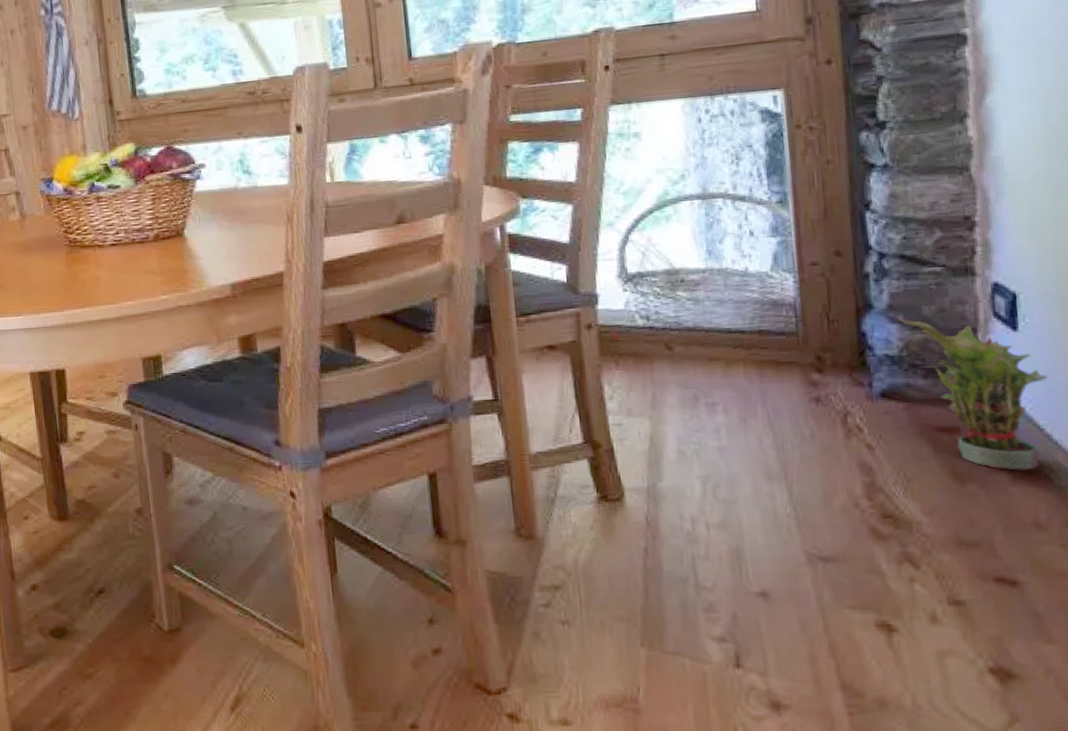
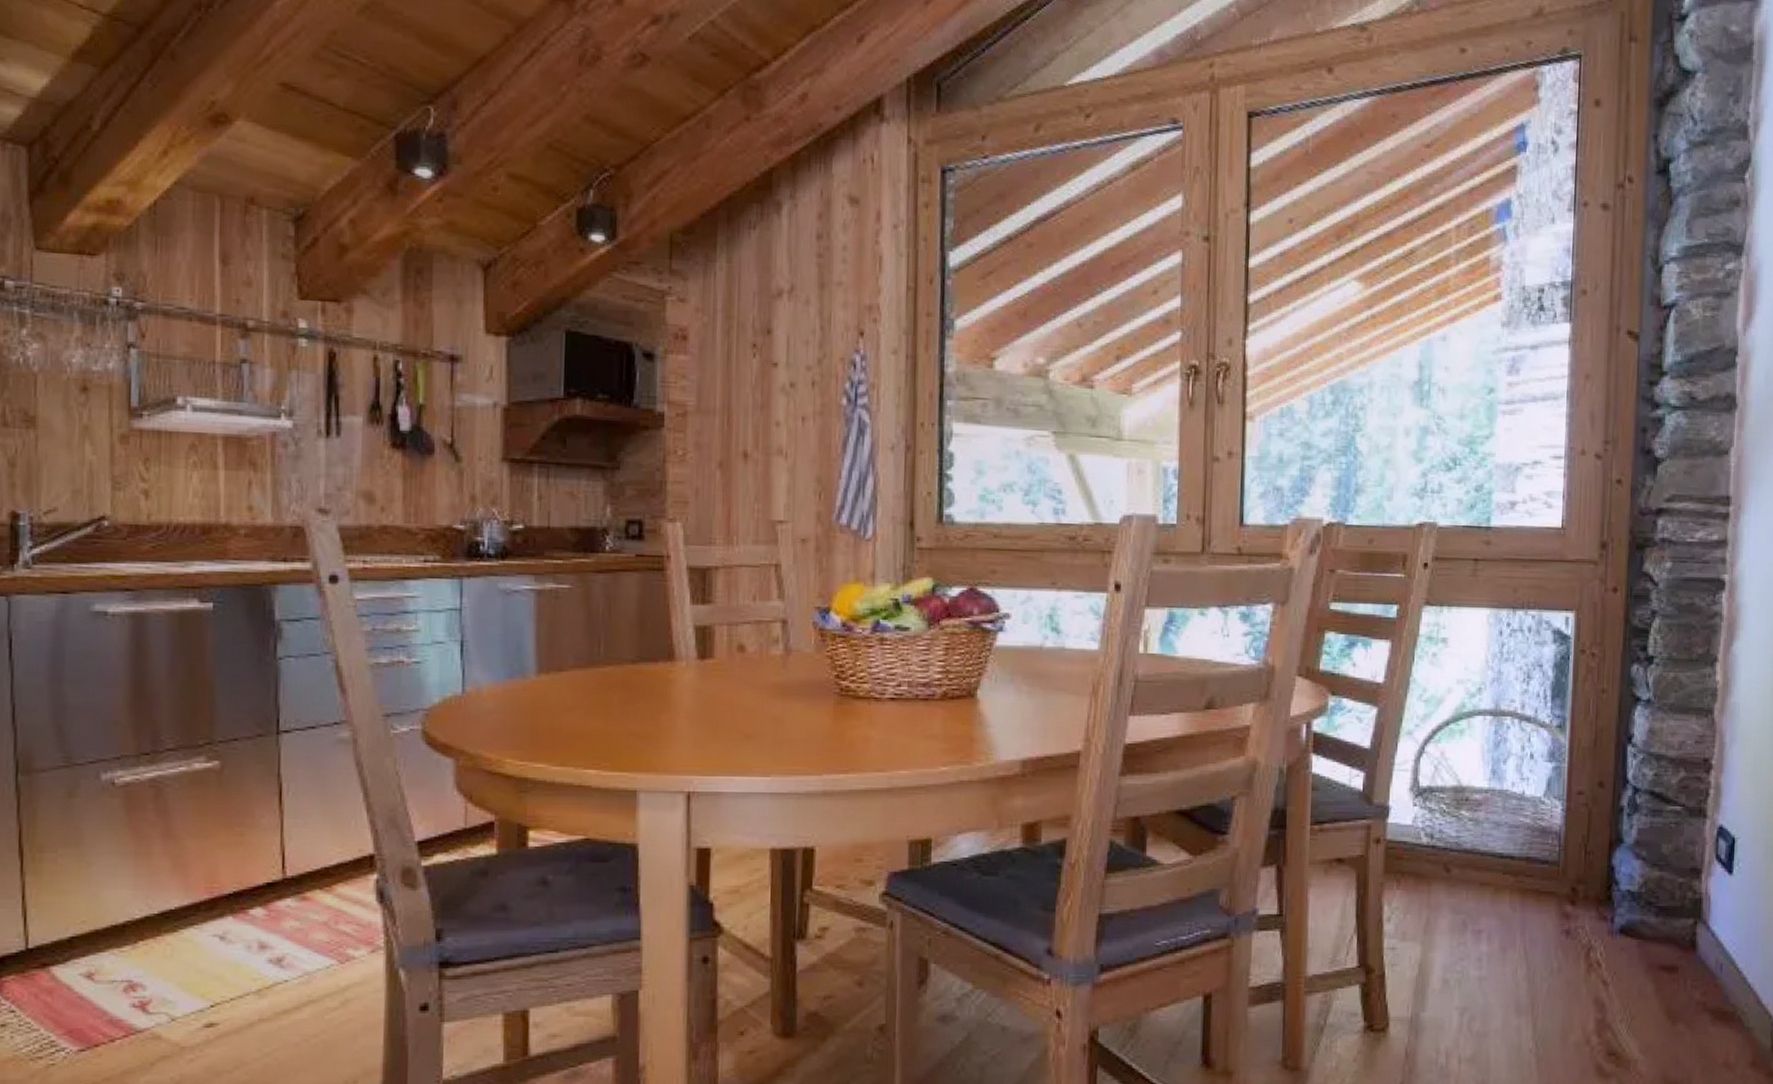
potted plant: present [897,317,1049,470] -> none [1641,853,1751,1011]

